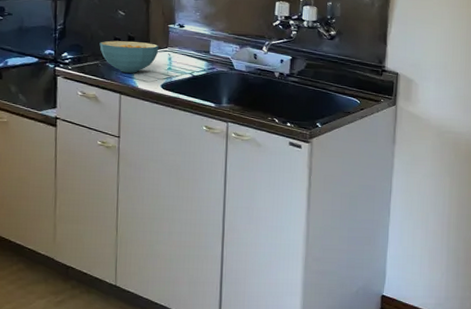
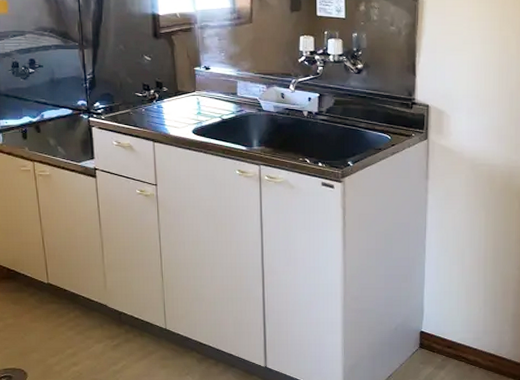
cereal bowl: present [99,40,159,73] -> none [129,87,187,120]

